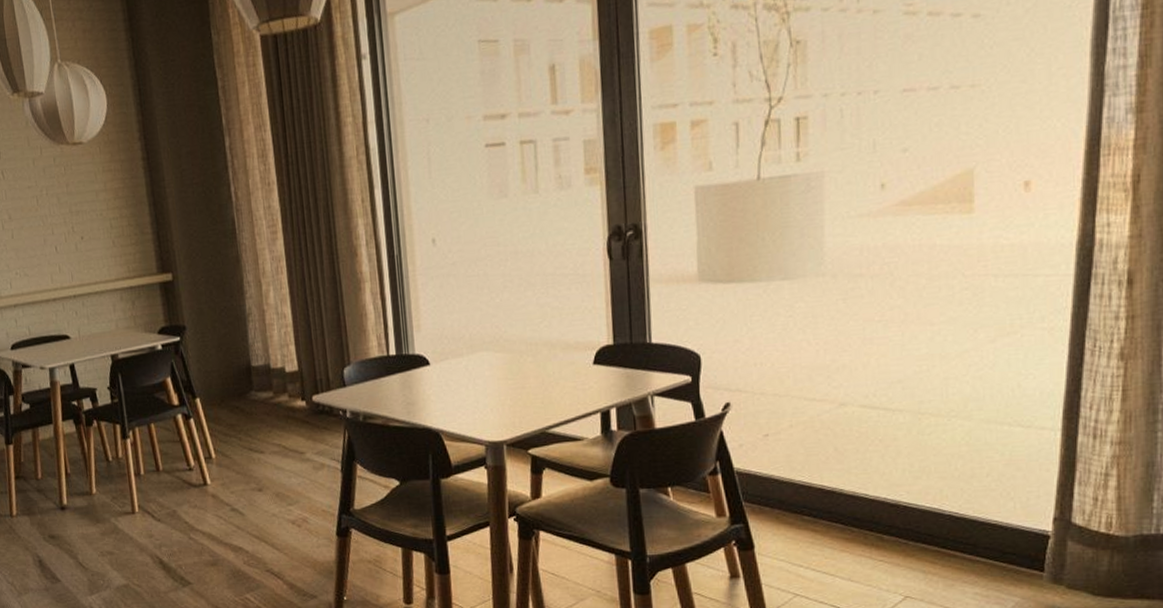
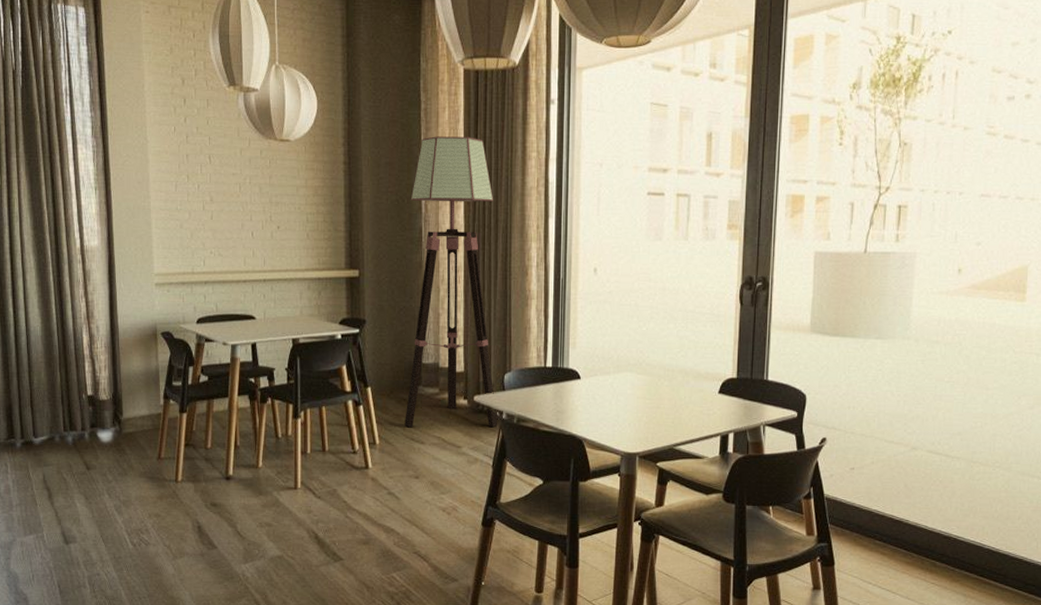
floor lamp: none [218,110,343,438] -> present [404,136,498,428]

